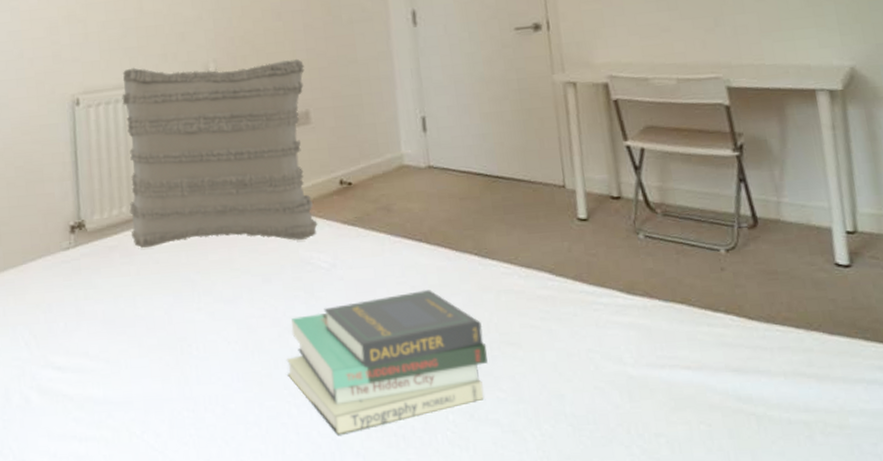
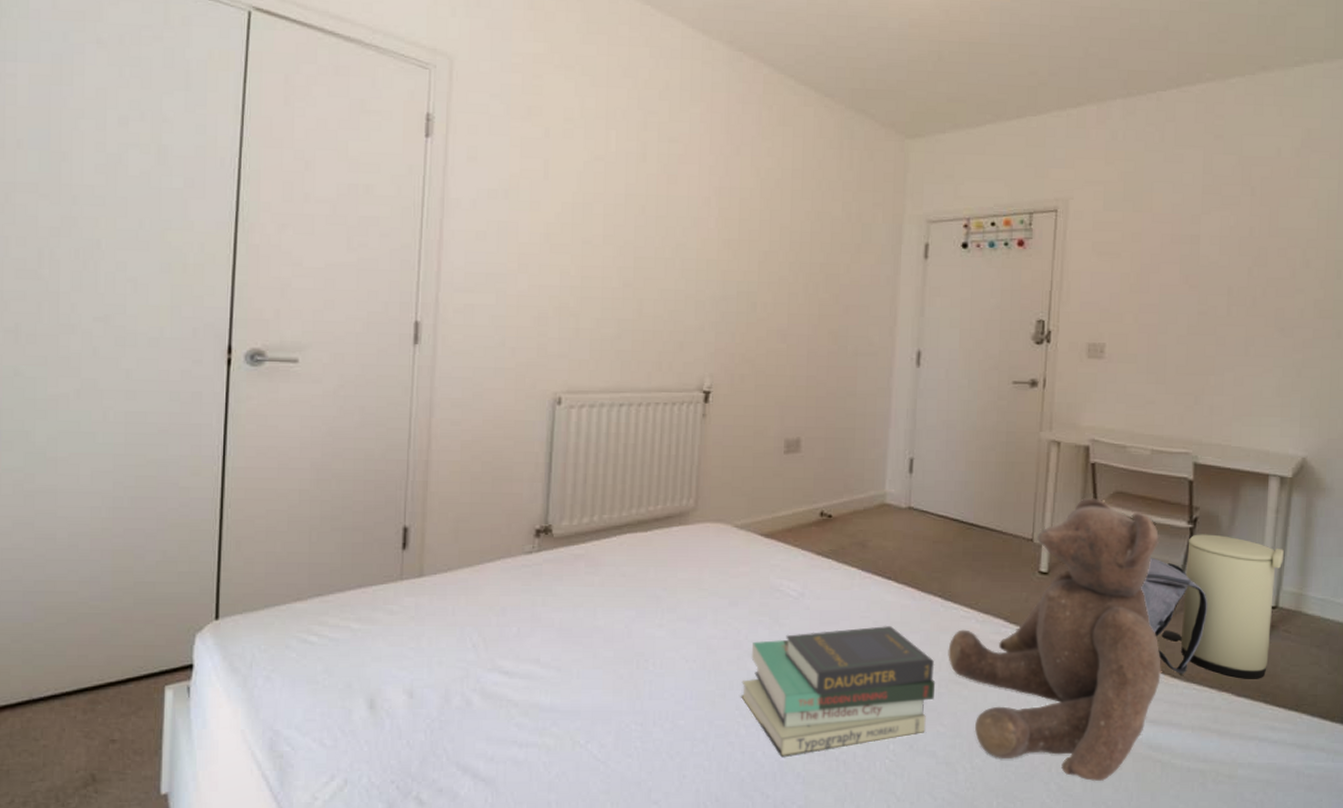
pillow: present [122,58,318,249] -> none [600,372,802,567]
teddy bear: none [494,135,736,442] -> present [948,497,1161,782]
backpack: none [693,192,776,316] -> present [1140,558,1208,675]
pedal bin: none [727,160,859,315] -> present [1161,534,1284,679]

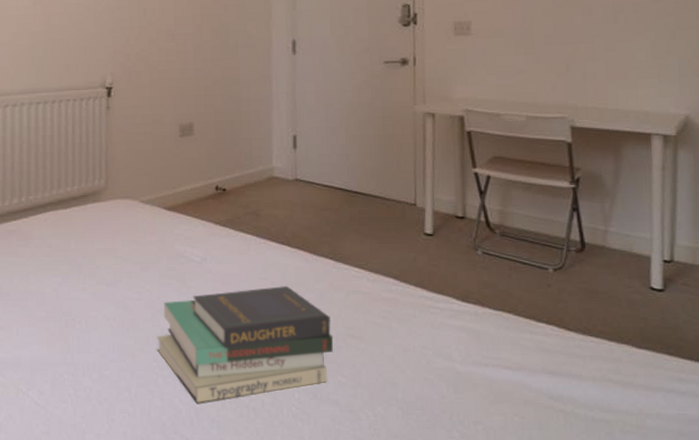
teddy bear: present [948,497,1161,782] -> none [342,163,556,430]
backpack: present [1140,558,1208,675] -> none [526,217,599,328]
pedal bin: present [1161,534,1284,679] -> none [552,193,675,332]

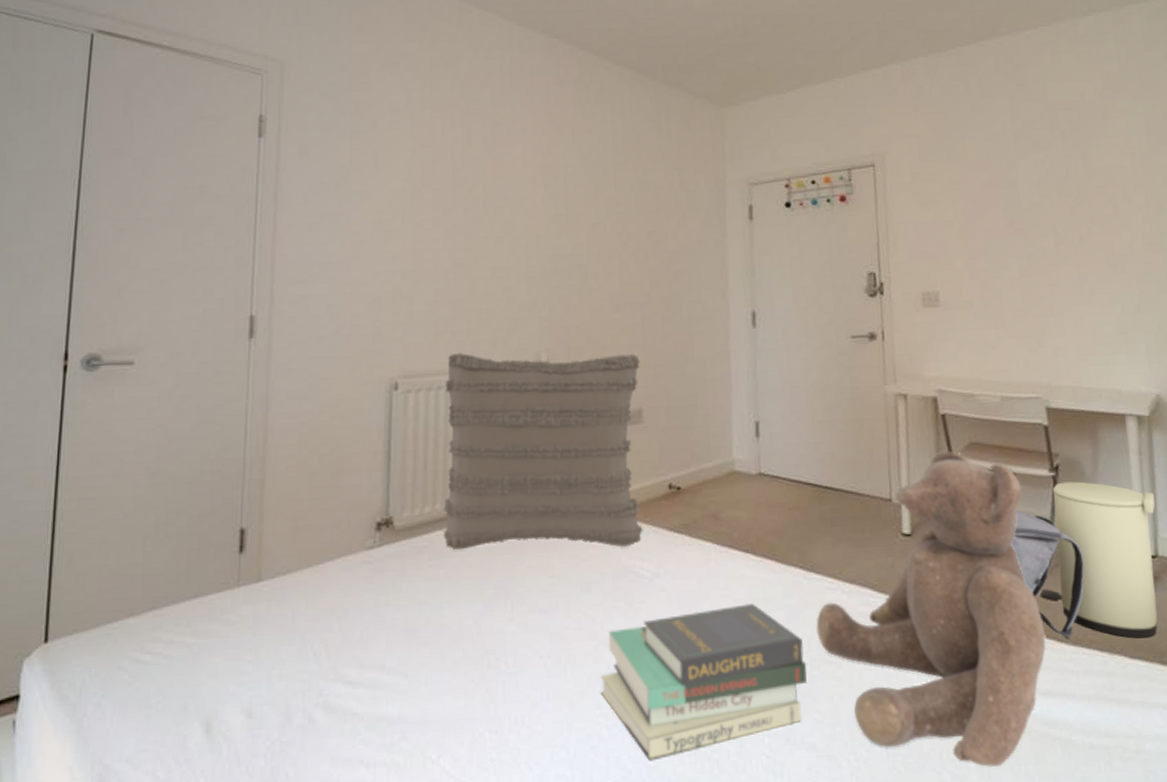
pillow: none [27,75,193,236] -> present [443,352,643,551]
teddy bear: none [342,163,556,430] -> present [816,450,1046,768]
backpack: none [526,217,599,328] -> present [1010,511,1085,638]
pedal bin: none [552,193,675,332] -> present [1039,481,1158,639]

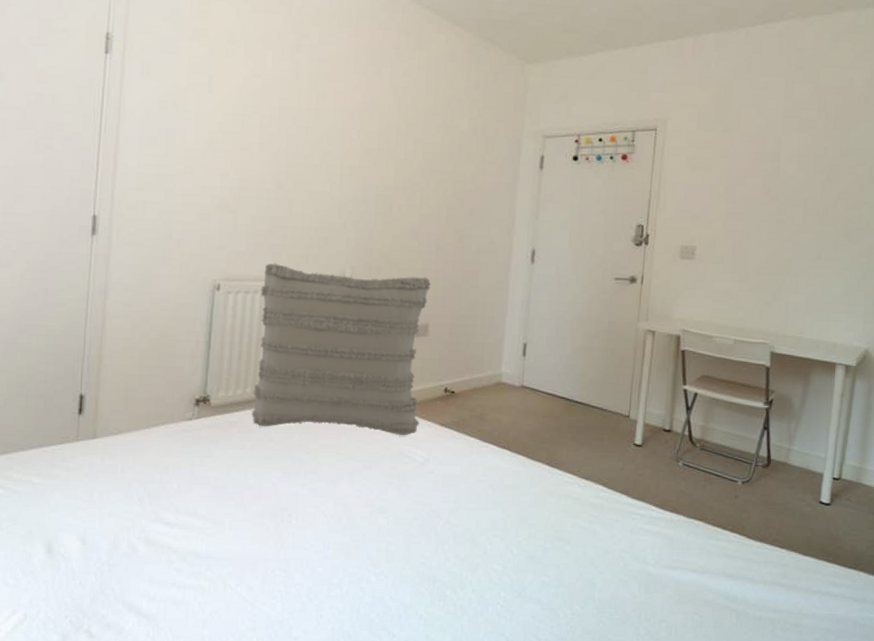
books: present [600,604,807,762] -> none [372,489,542,602]
teddy bear: present [816,450,1046,768] -> none [553,380,739,628]
backpack: present [1010,511,1085,638] -> none [721,434,781,536]
pedal bin: present [1039,481,1158,639] -> none [739,414,847,541]

